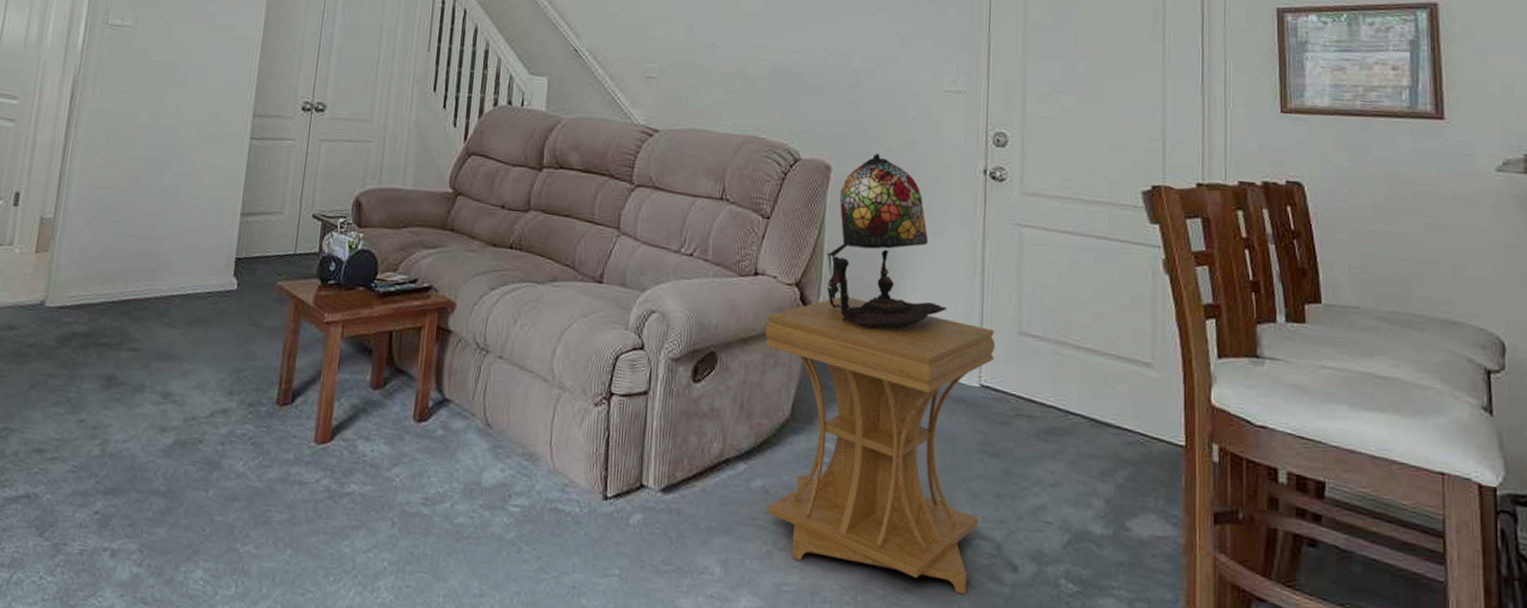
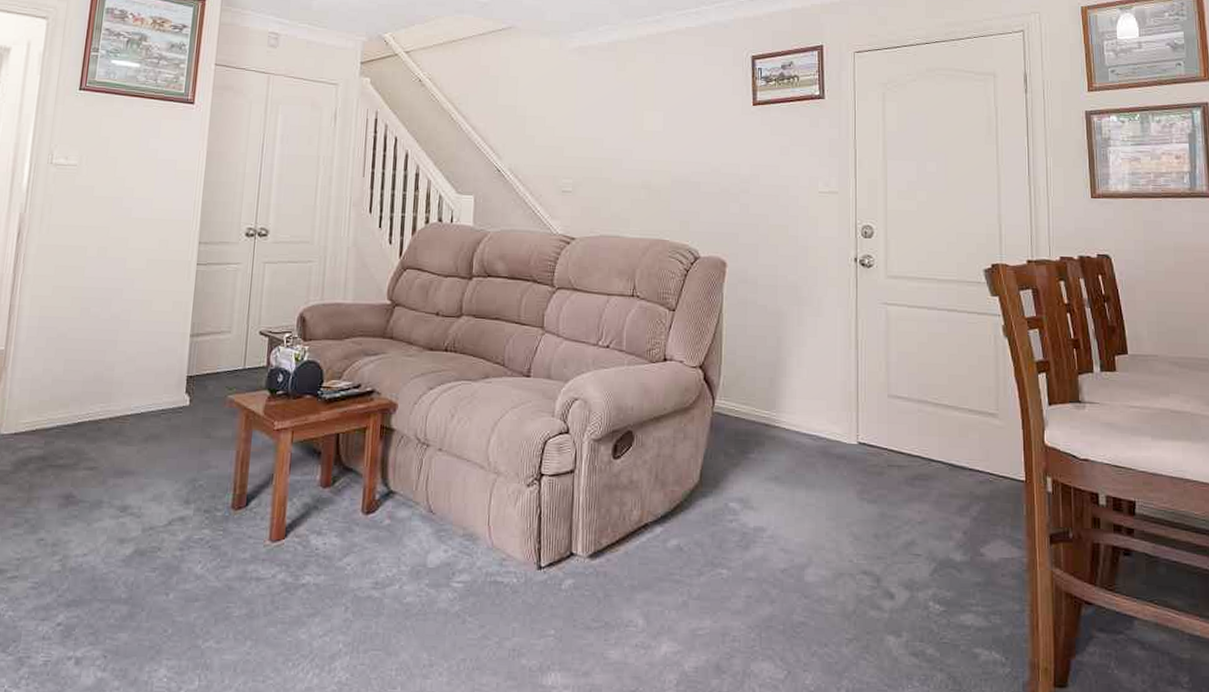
side table: present [764,296,996,594] -> none [674,375,870,622]
table lamp: present [826,154,947,329] -> none [725,249,828,399]

